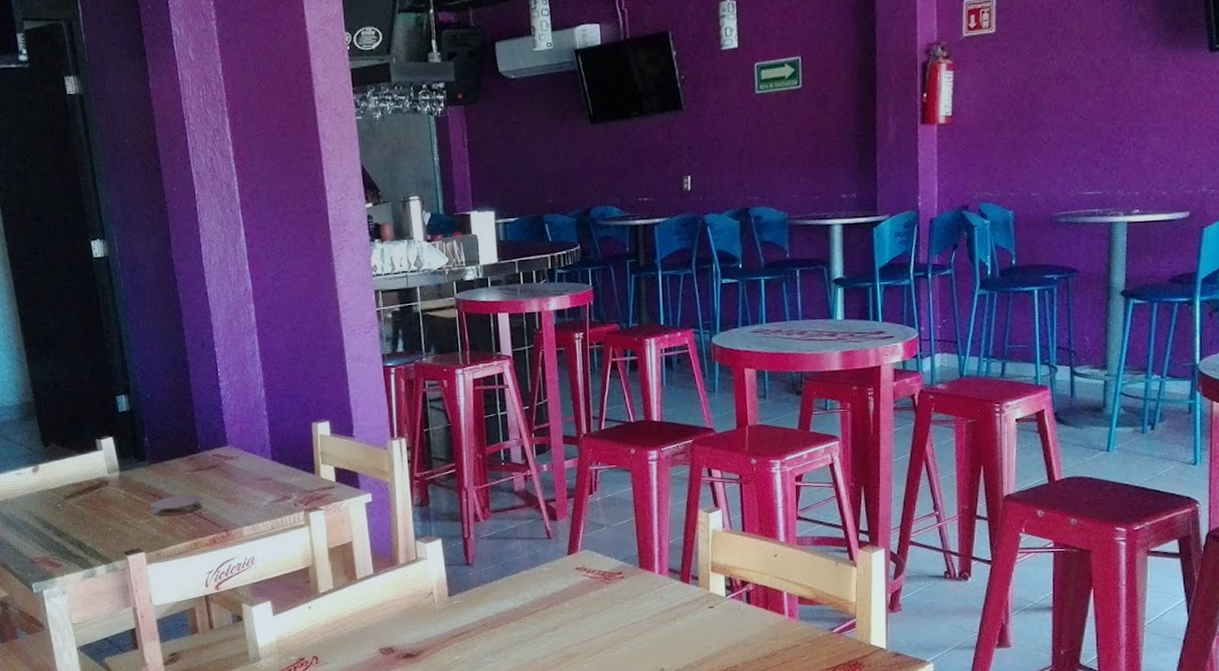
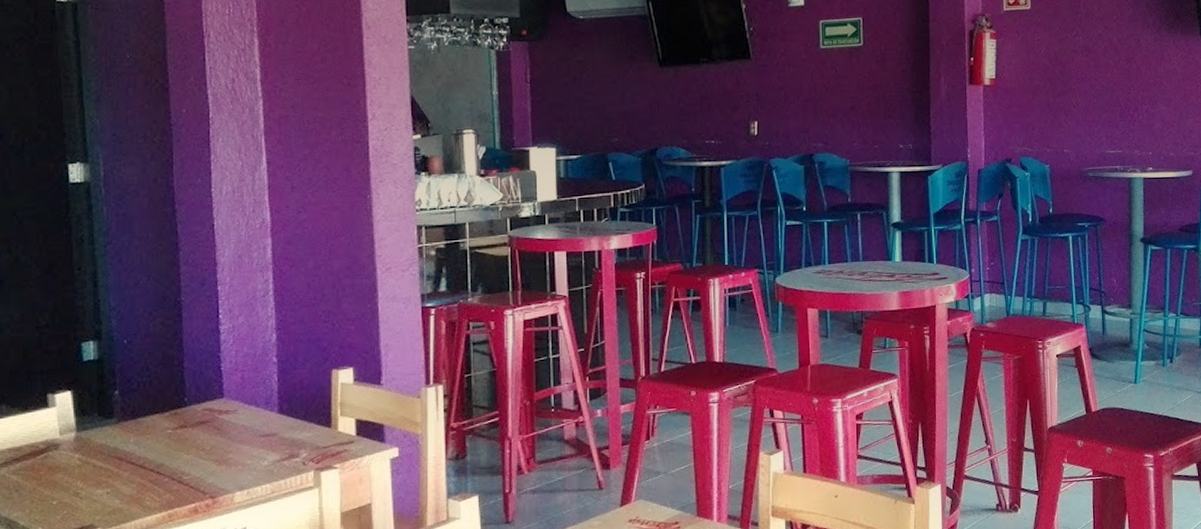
coaster: present [151,494,202,516] -> none [115,456,183,483]

